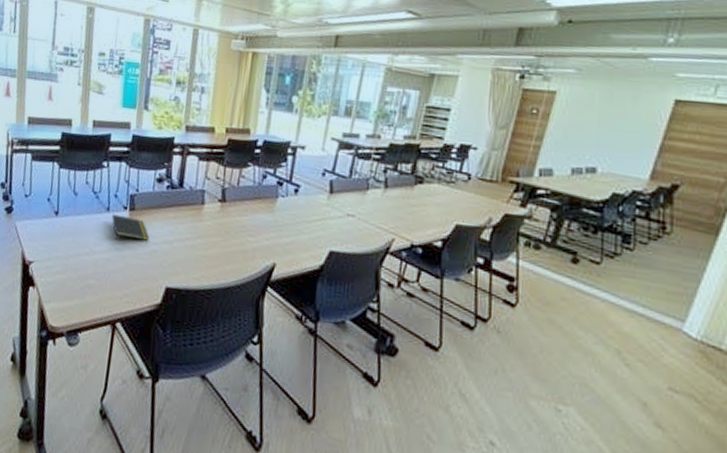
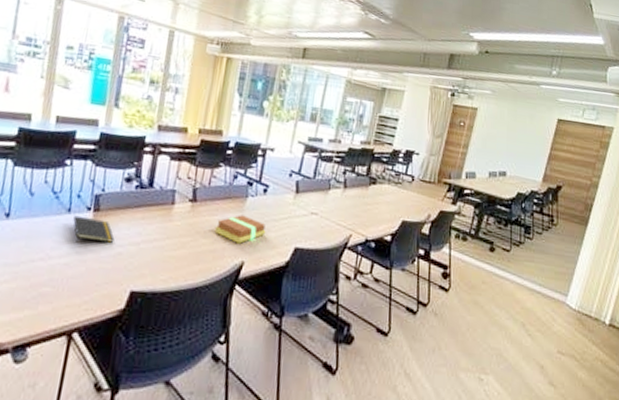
book: none [244,215,298,245] -> present [214,215,266,244]

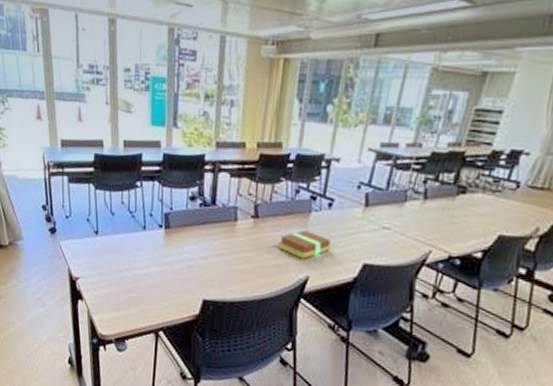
notepad: present [73,215,115,244] -> none [149,232,185,257]

